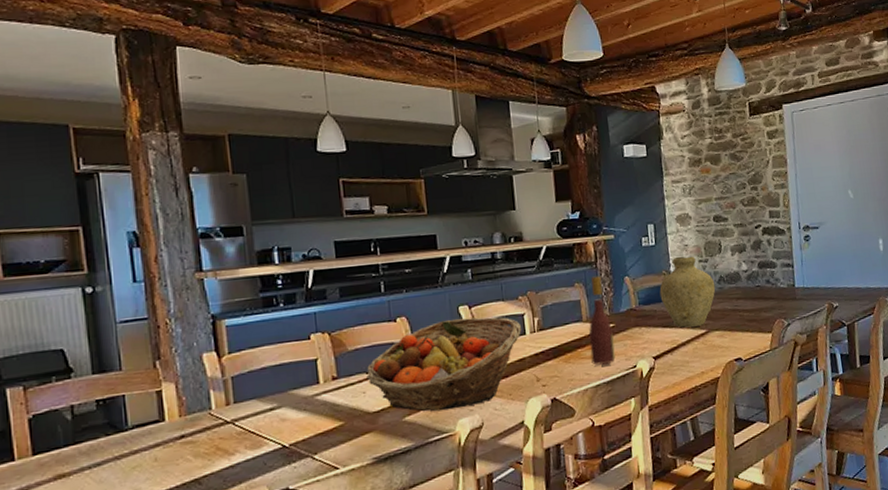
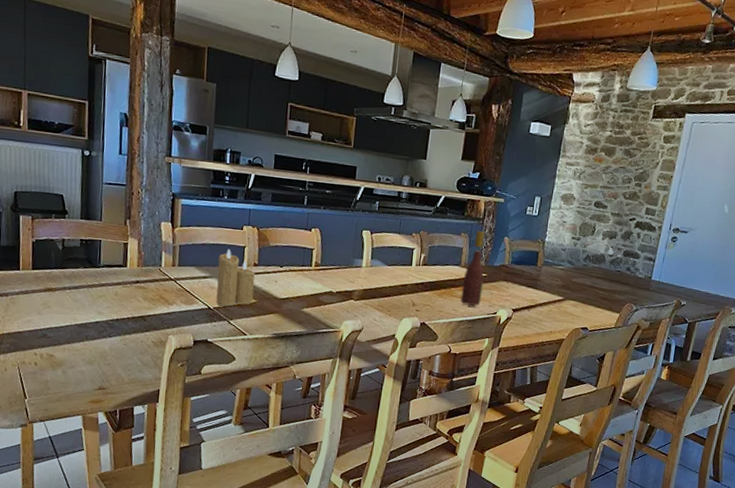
candle: none [285,367,340,440] -> present [216,249,256,307]
fruit basket: present [366,317,521,412] -> none [280,239,409,313]
vase: present [659,256,716,328] -> none [531,229,582,293]

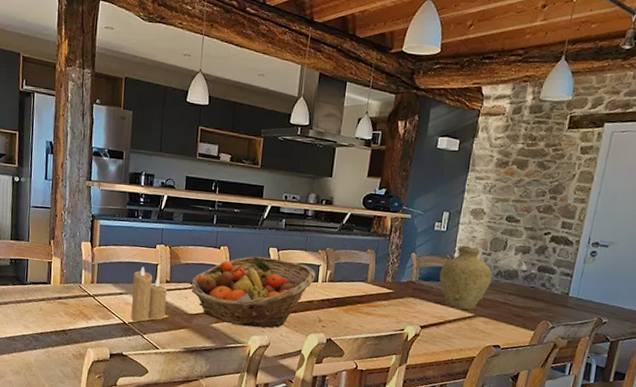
fruit basket: none [280,239,409,313] -> present [190,256,316,328]
wine bottle: present [460,230,485,306] -> none [367,246,391,322]
vase: none [531,229,582,293] -> present [439,245,493,310]

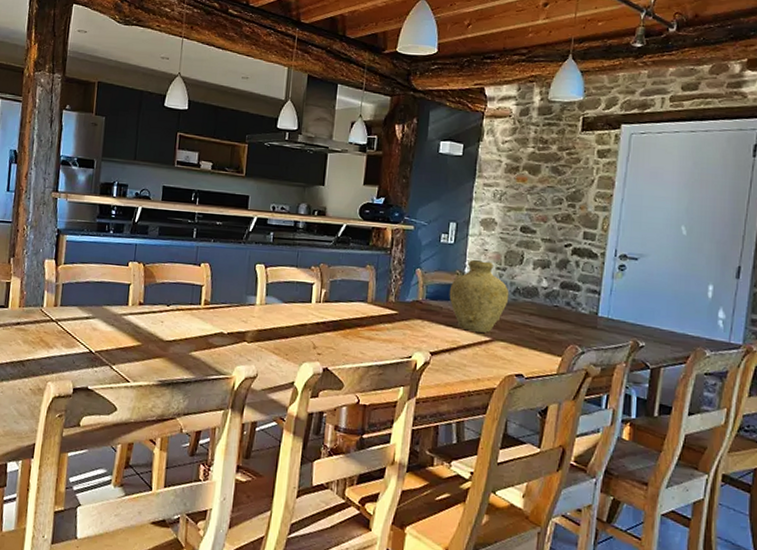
candle: present [131,267,168,322] -> none [98,287,141,350]
fruit basket: present [190,256,316,328] -> none [167,274,309,357]

